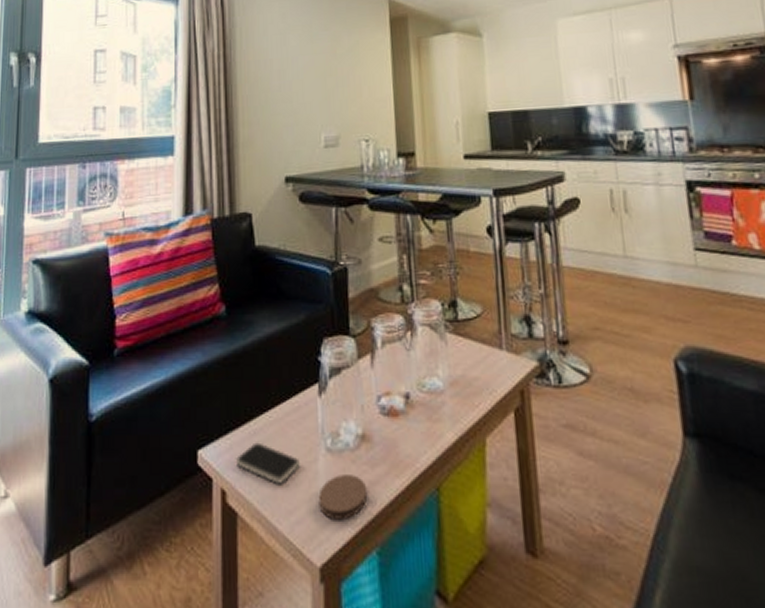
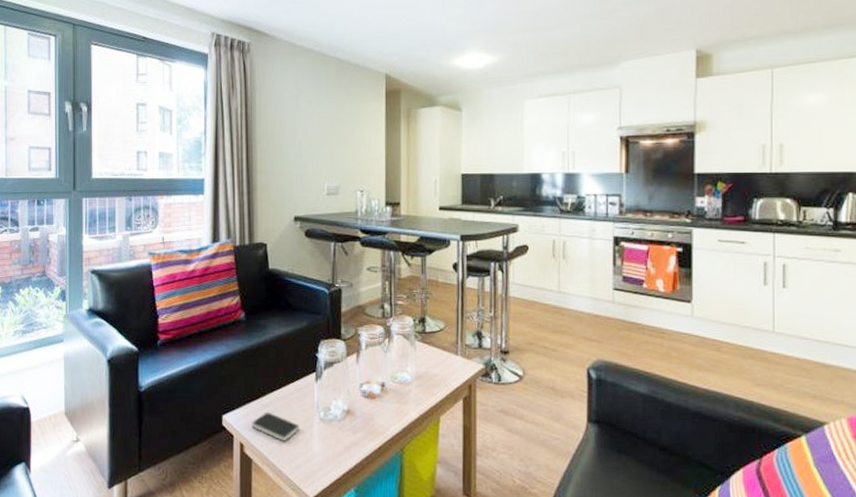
coaster: present [318,475,368,519] -> none [313,437,350,467]

